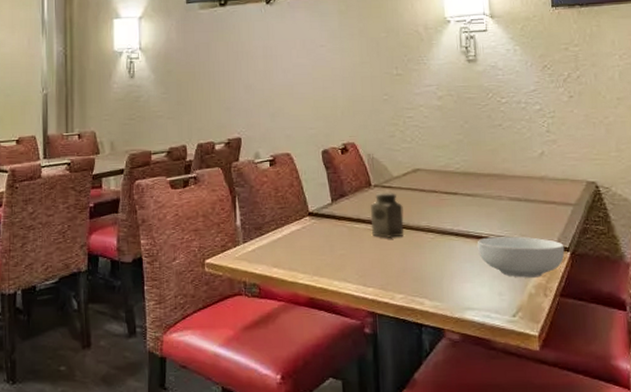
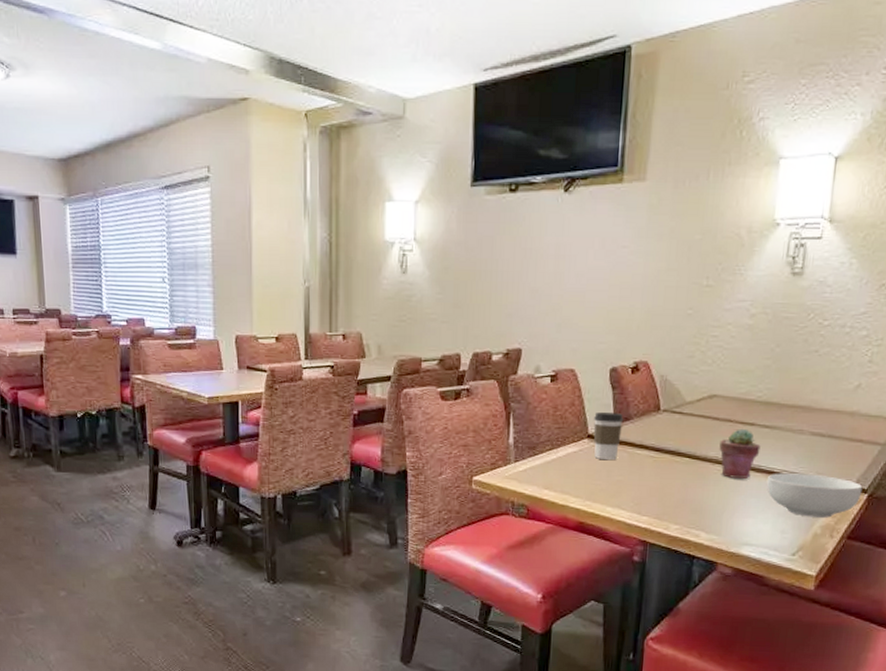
coffee cup: none [312,191,340,235] -> present [593,412,624,460]
salt shaker: present [371,192,404,239] -> none [654,417,692,468]
potted succulent: none [429,198,467,245] -> present [719,429,761,478]

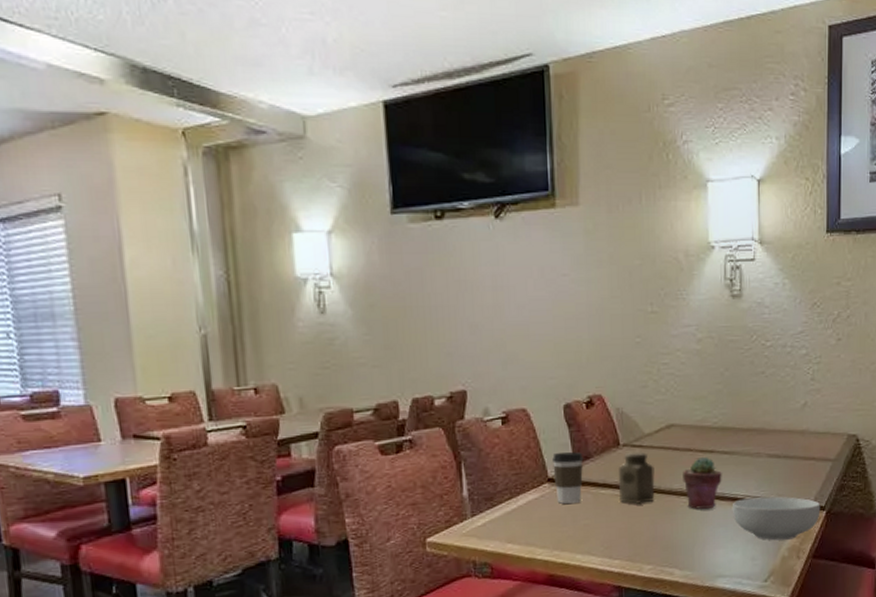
salt shaker: none [654,417,692,468] -> present [619,451,655,505]

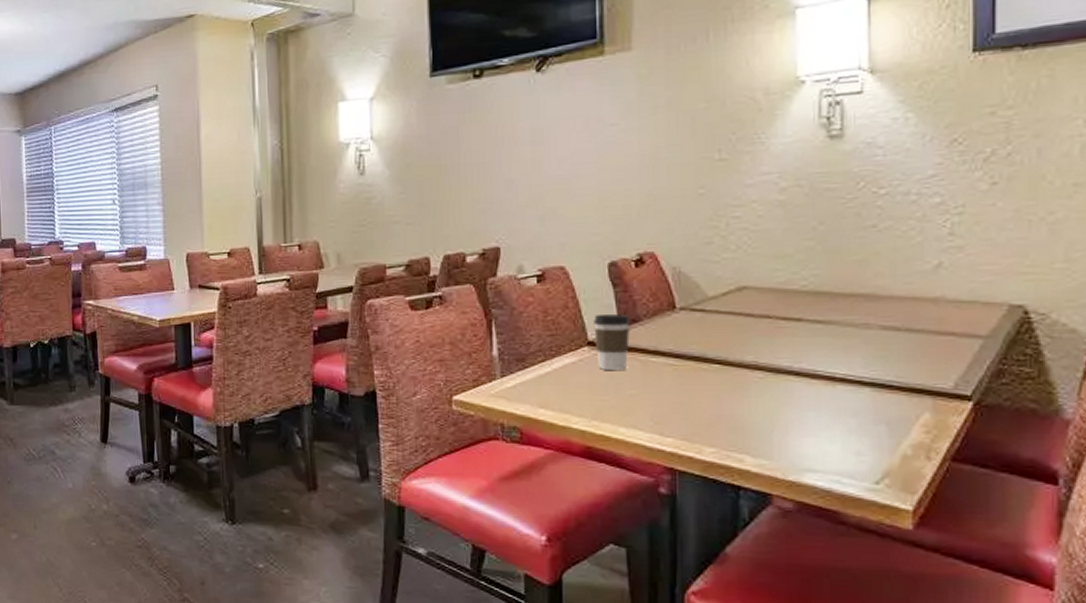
salt shaker: present [619,451,655,505] -> none [674,316,721,377]
potted succulent: present [683,457,722,509] -> none [758,326,813,387]
cereal bowl: present [733,496,821,541] -> none [829,379,964,434]

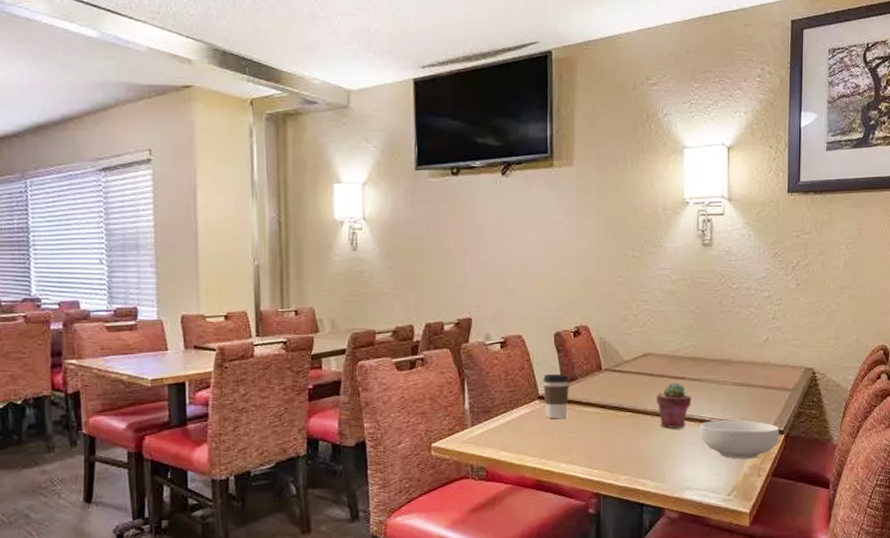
potted succulent: none [758,326,813,387] -> present [656,383,692,428]
cereal bowl: none [829,379,964,434] -> present [701,420,780,459]

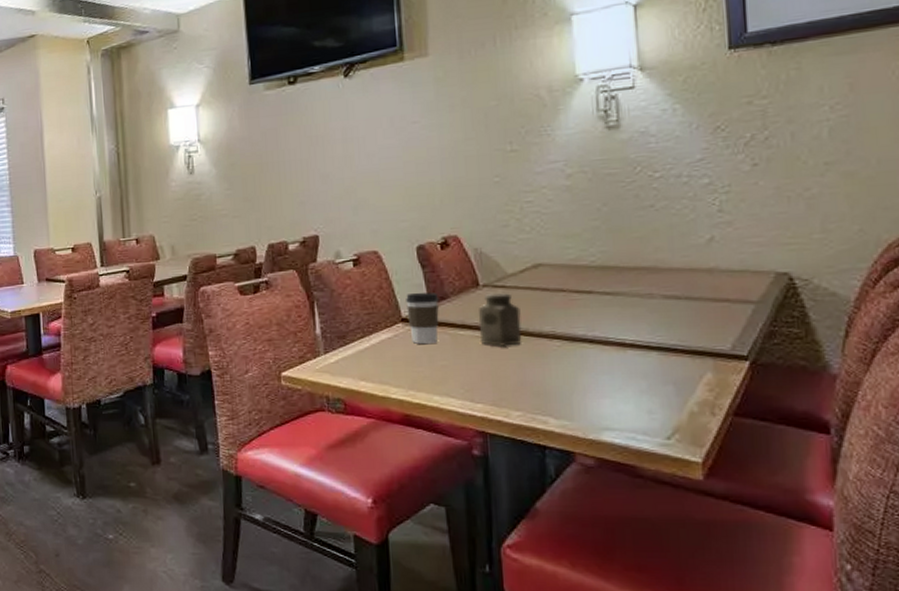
salt shaker: none [601,376,632,422] -> present [479,292,522,348]
potted succulent: present [656,383,692,428] -> none [554,298,605,354]
cereal bowl: present [701,420,780,459] -> none [620,343,742,393]

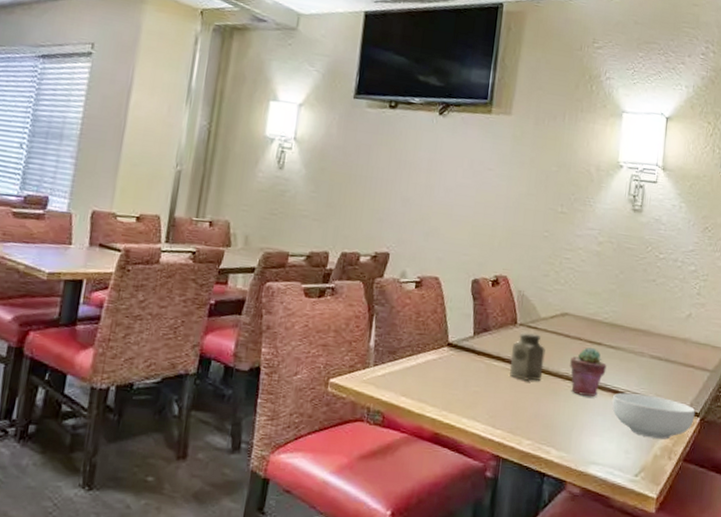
coffee cup: present [406,292,440,344] -> none [453,321,483,370]
potted succulent: none [554,298,605,354] -> present [570,347,607,396]
cereal bowl: none [620,343,742,393] -> present [612,392,696,440]

